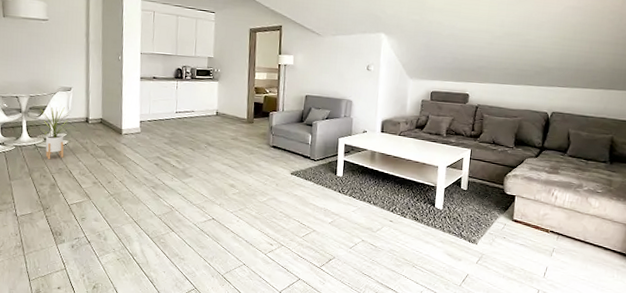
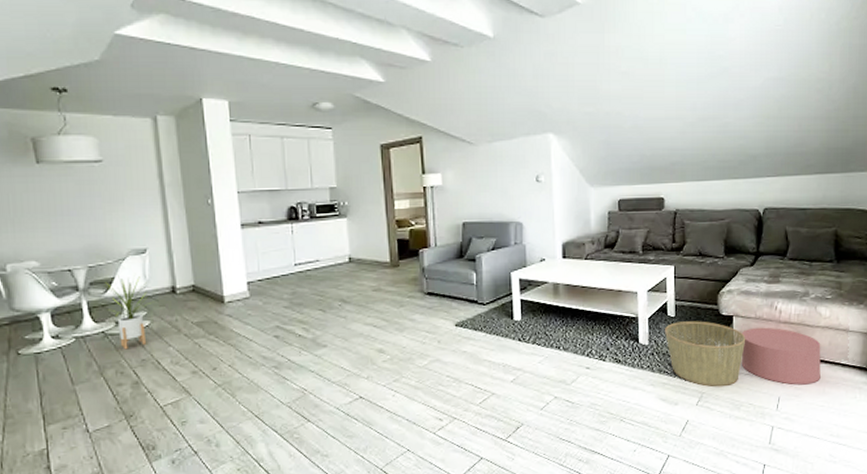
basket: none [457,194,525,252] -> present [665,321,746,387]
pouf: none [518,207,588,261] -> present [741,327,821,385]

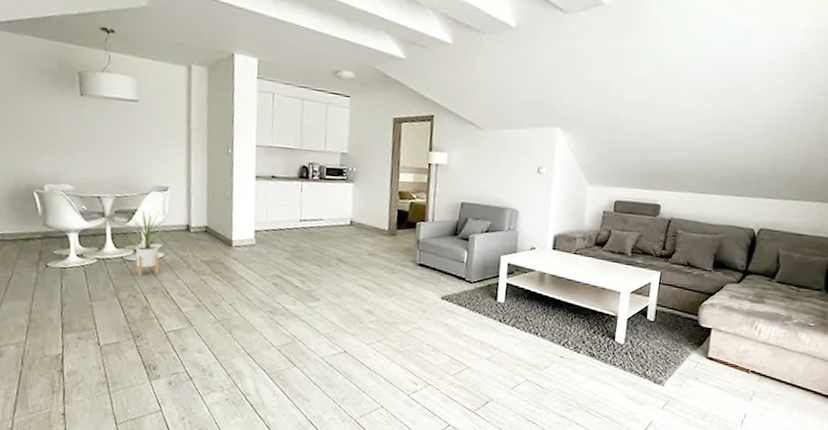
basket: present [665,321,746,387] -> none [641,326,722,395]
pouf: present [741,327,821,385] -> none [713,343,796,406]

